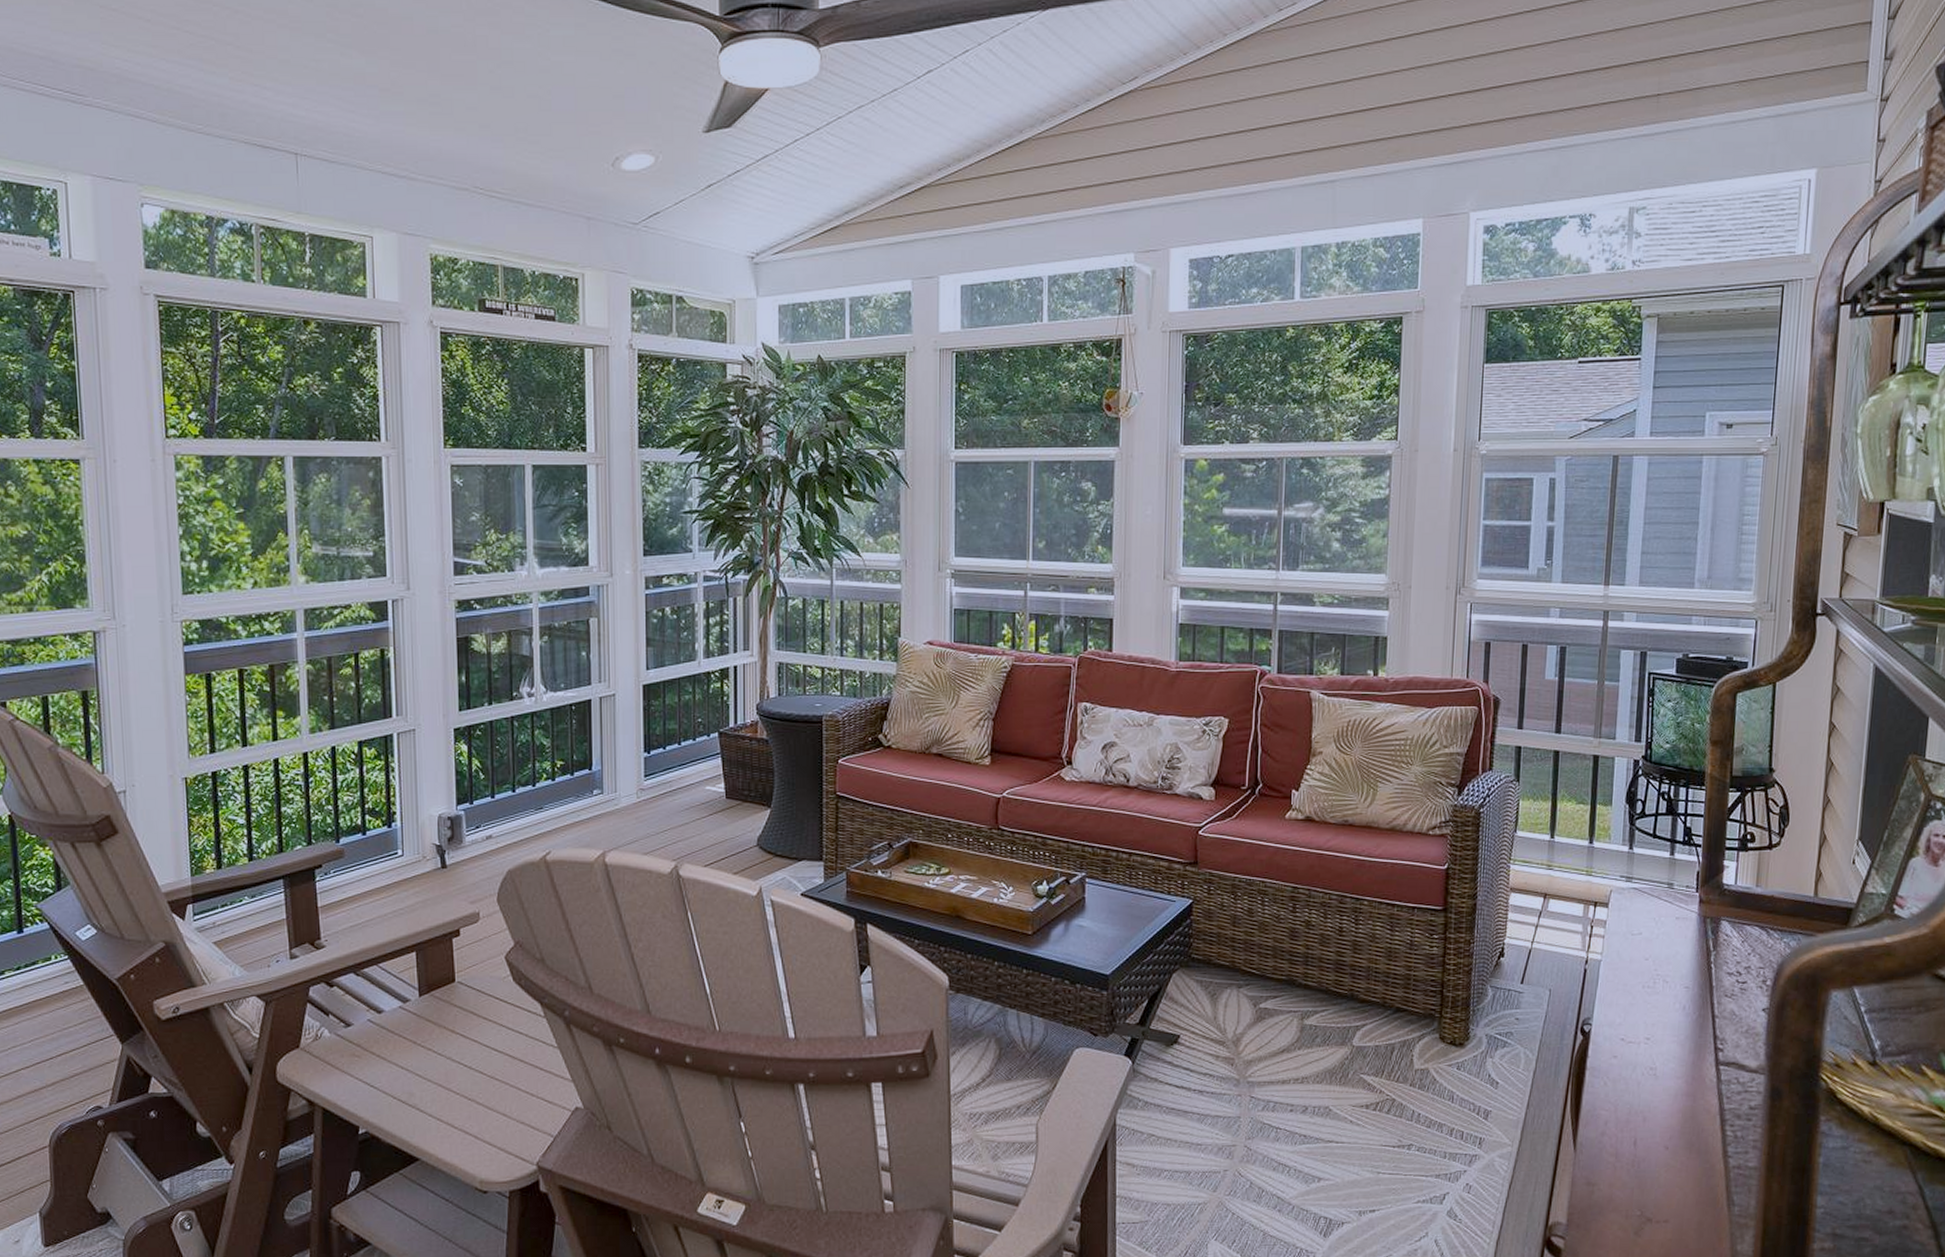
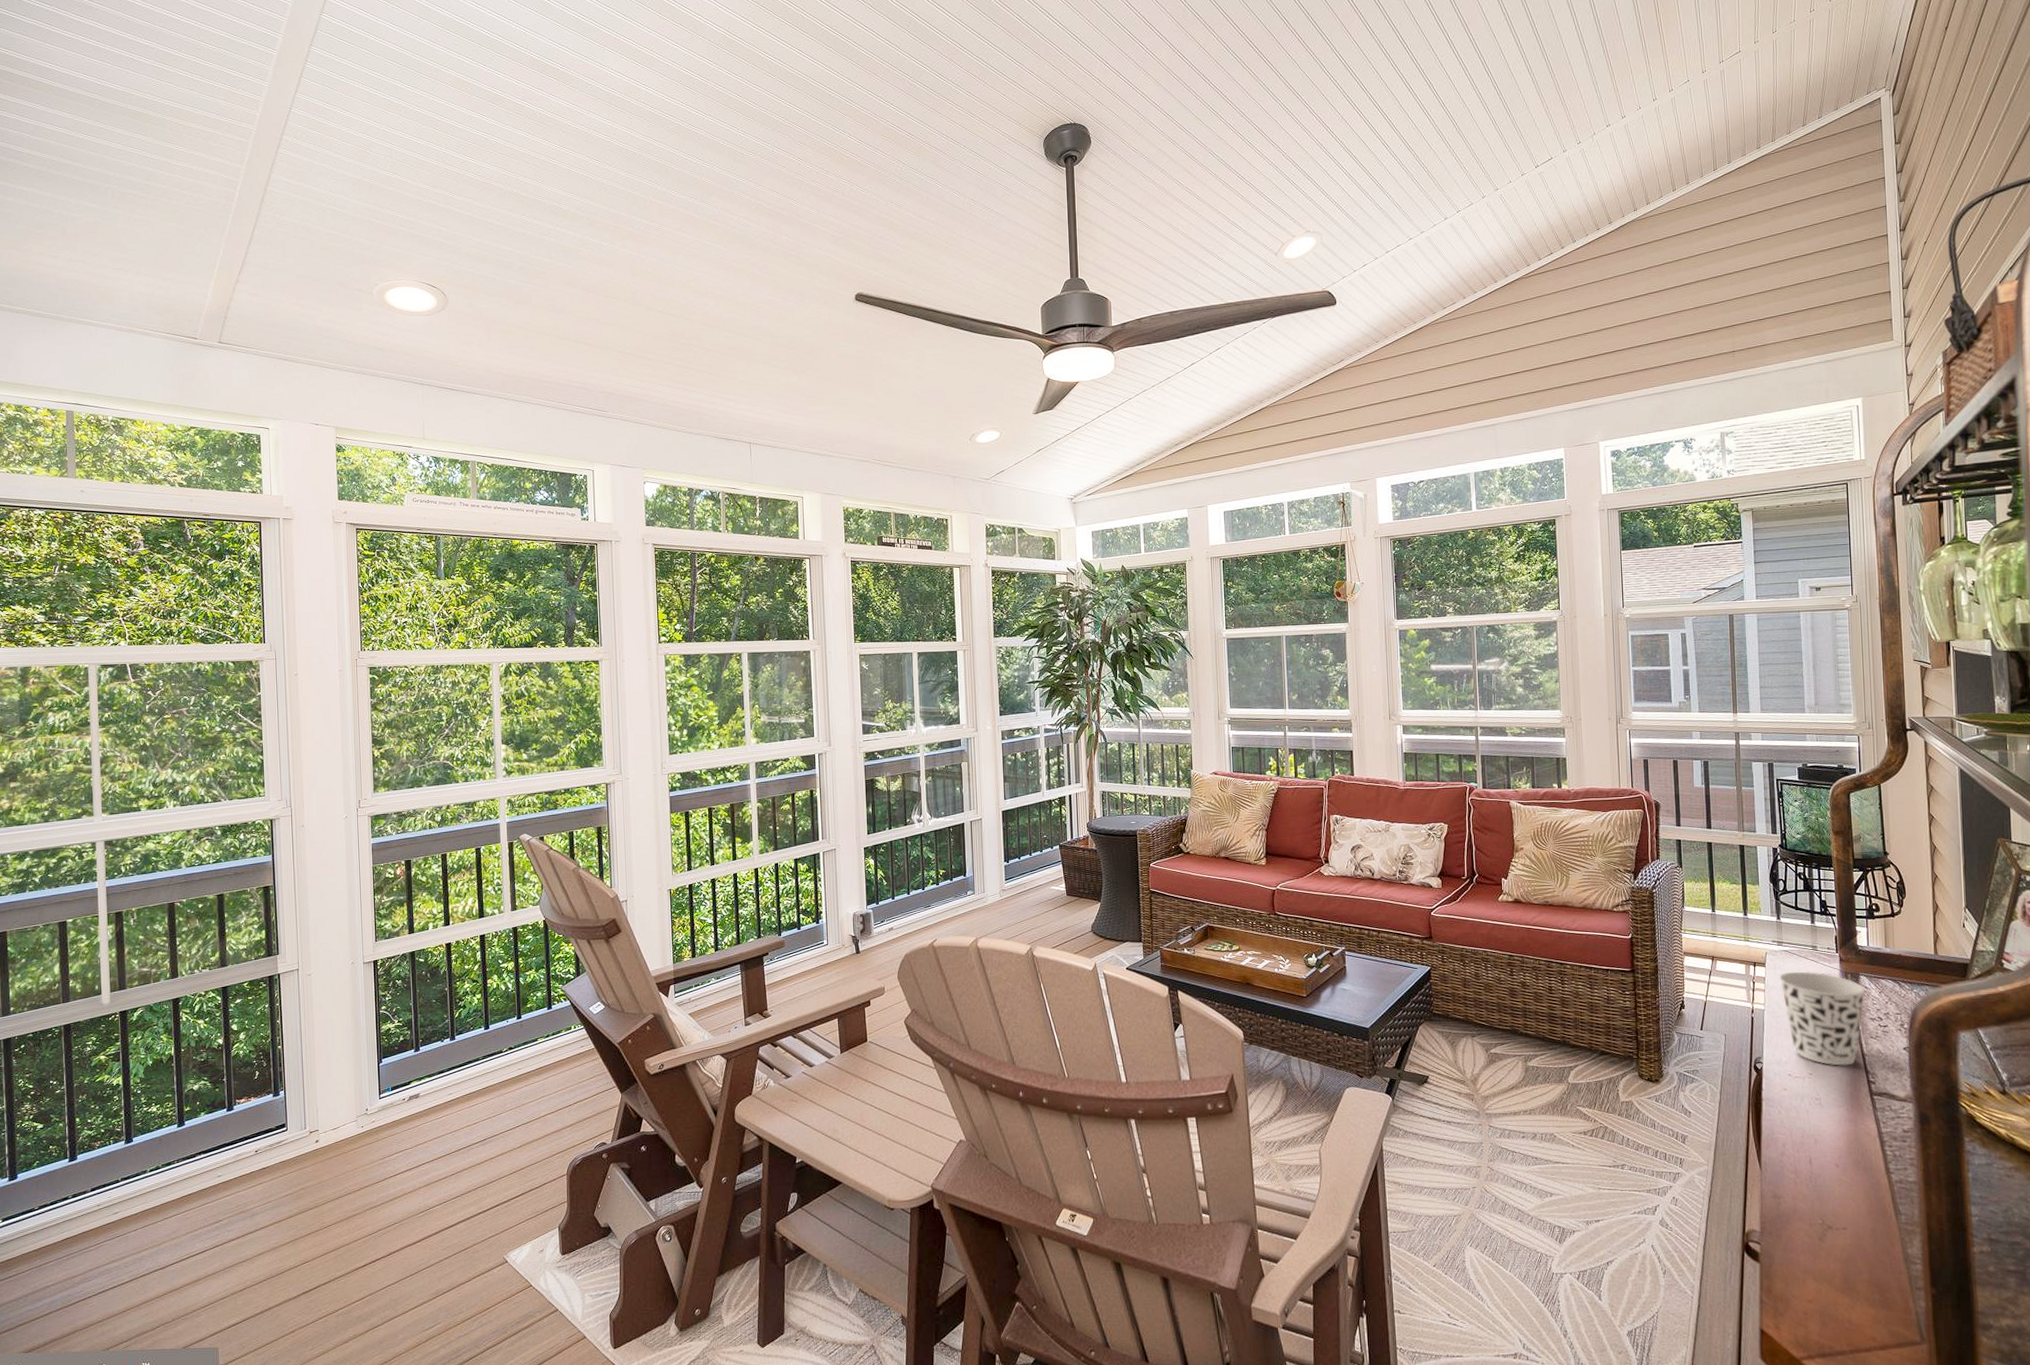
cup: none [1623,914,1727,1030] -> present [1779,971,1867,1066]

